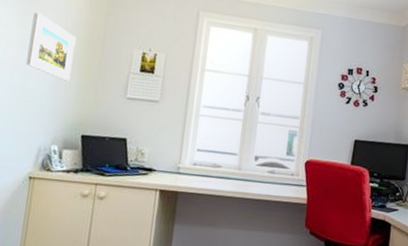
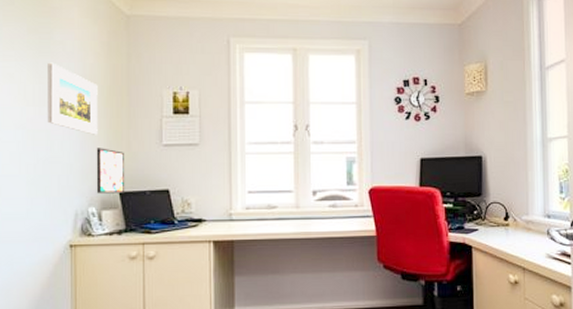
wall art: none [60,93,91,137] -> present [96,148,124,194]

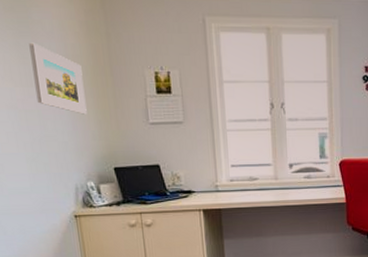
wall art: present [96,148,124,194] -> none [87,126,118,169]

